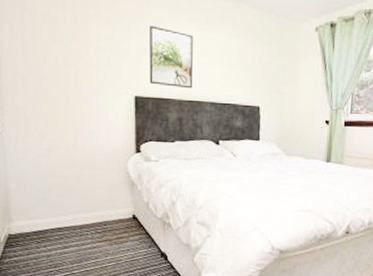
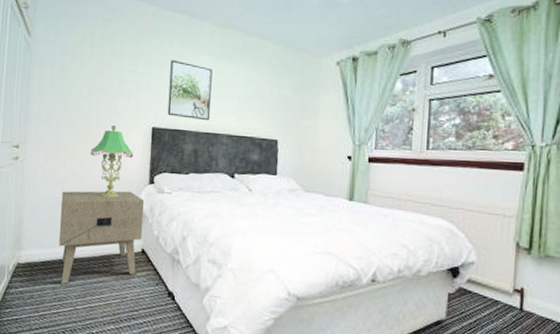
nightstand: none [47,160,132,251] -> present [59,191,145,284]
table lamp: none [73,95,117,167] -> present [90,126,133,198]

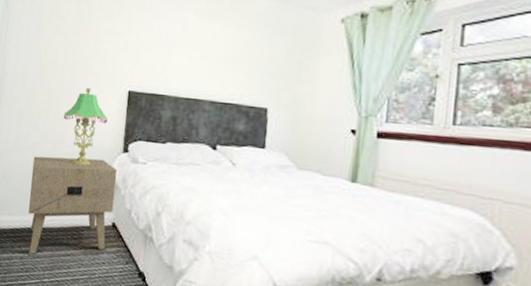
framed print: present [167,60,213,121] -> none [145,17,196,85]

